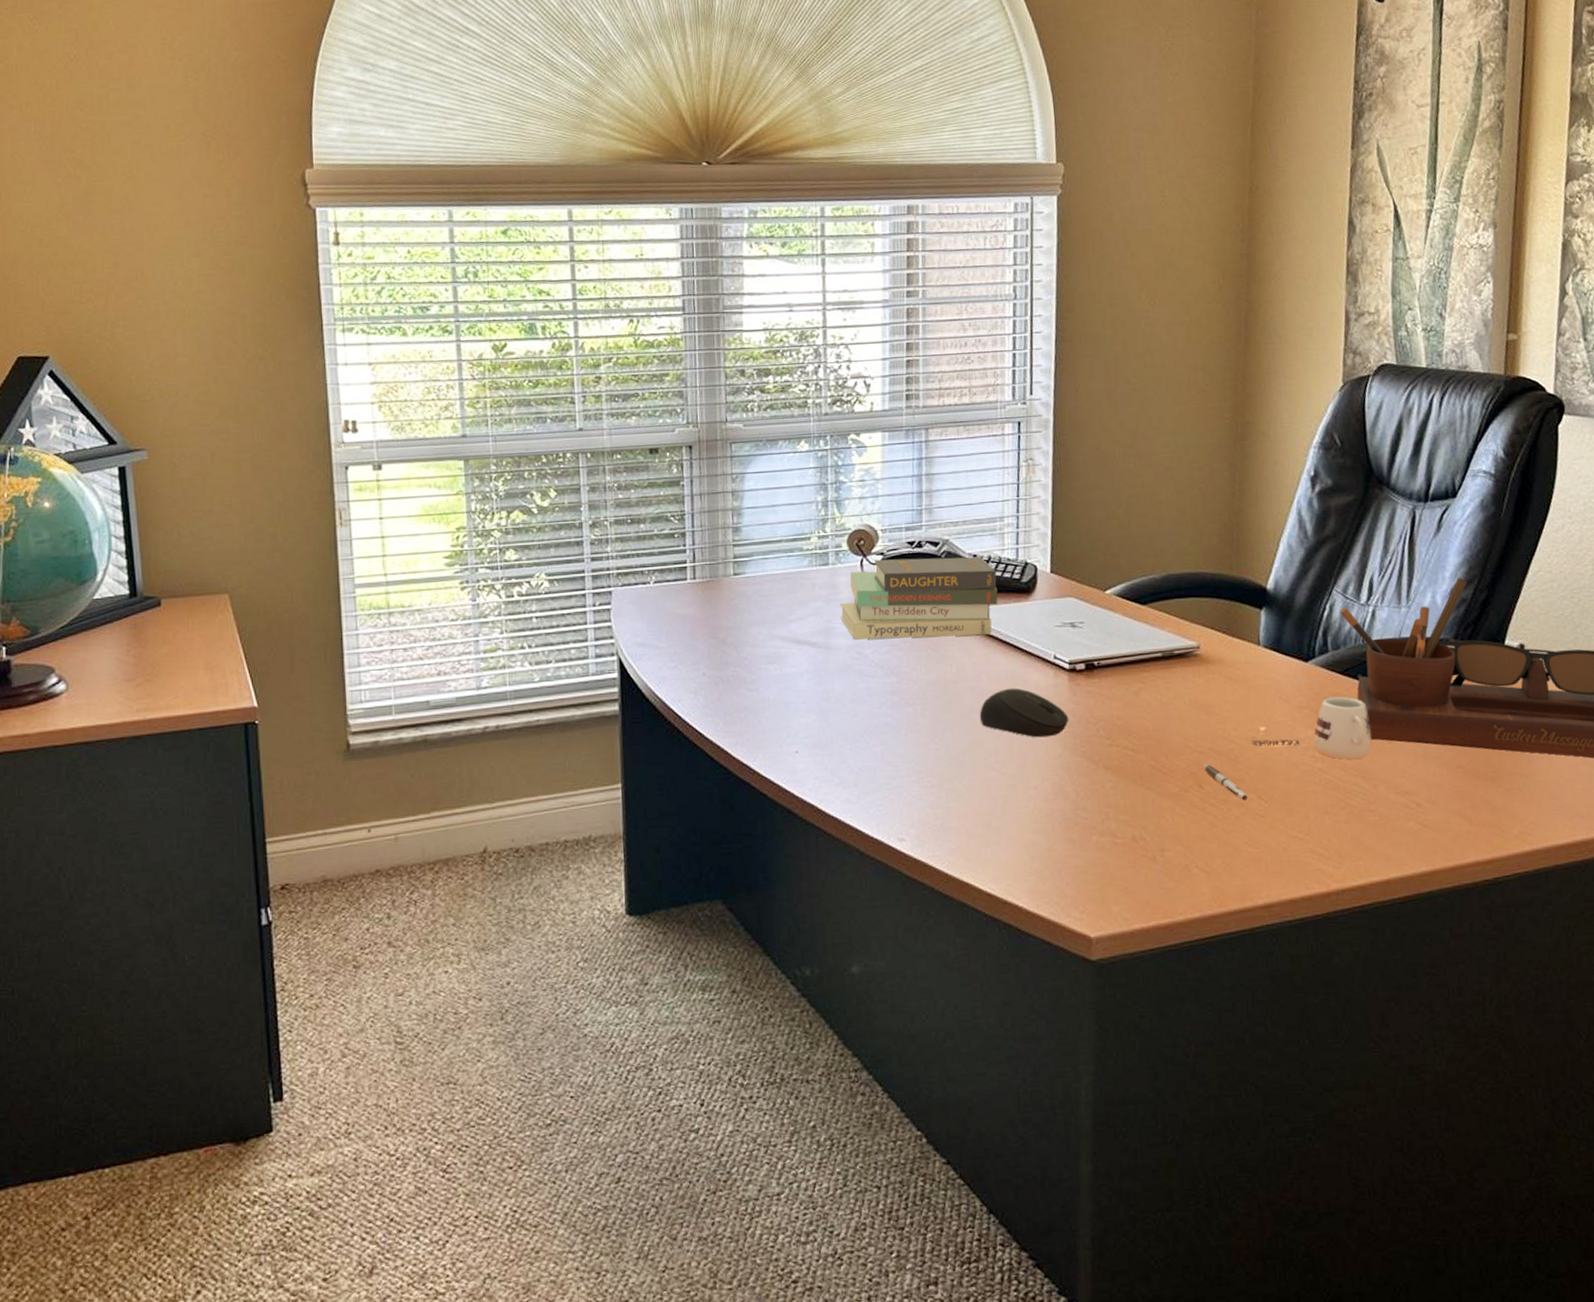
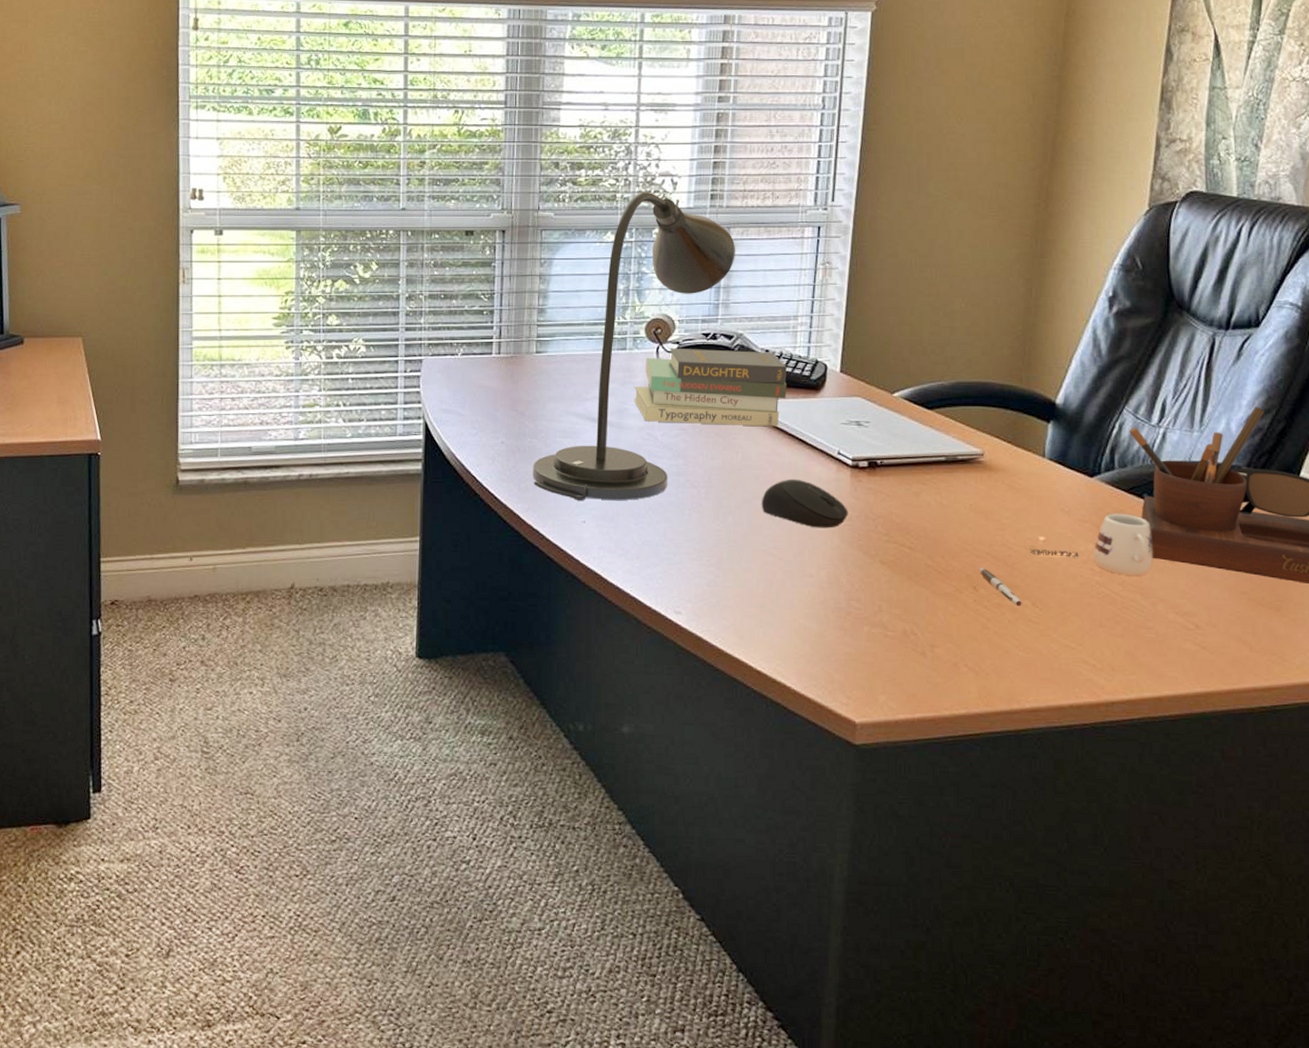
desk lamp: none [738,395,936,731] -> present [533,191,735,501]

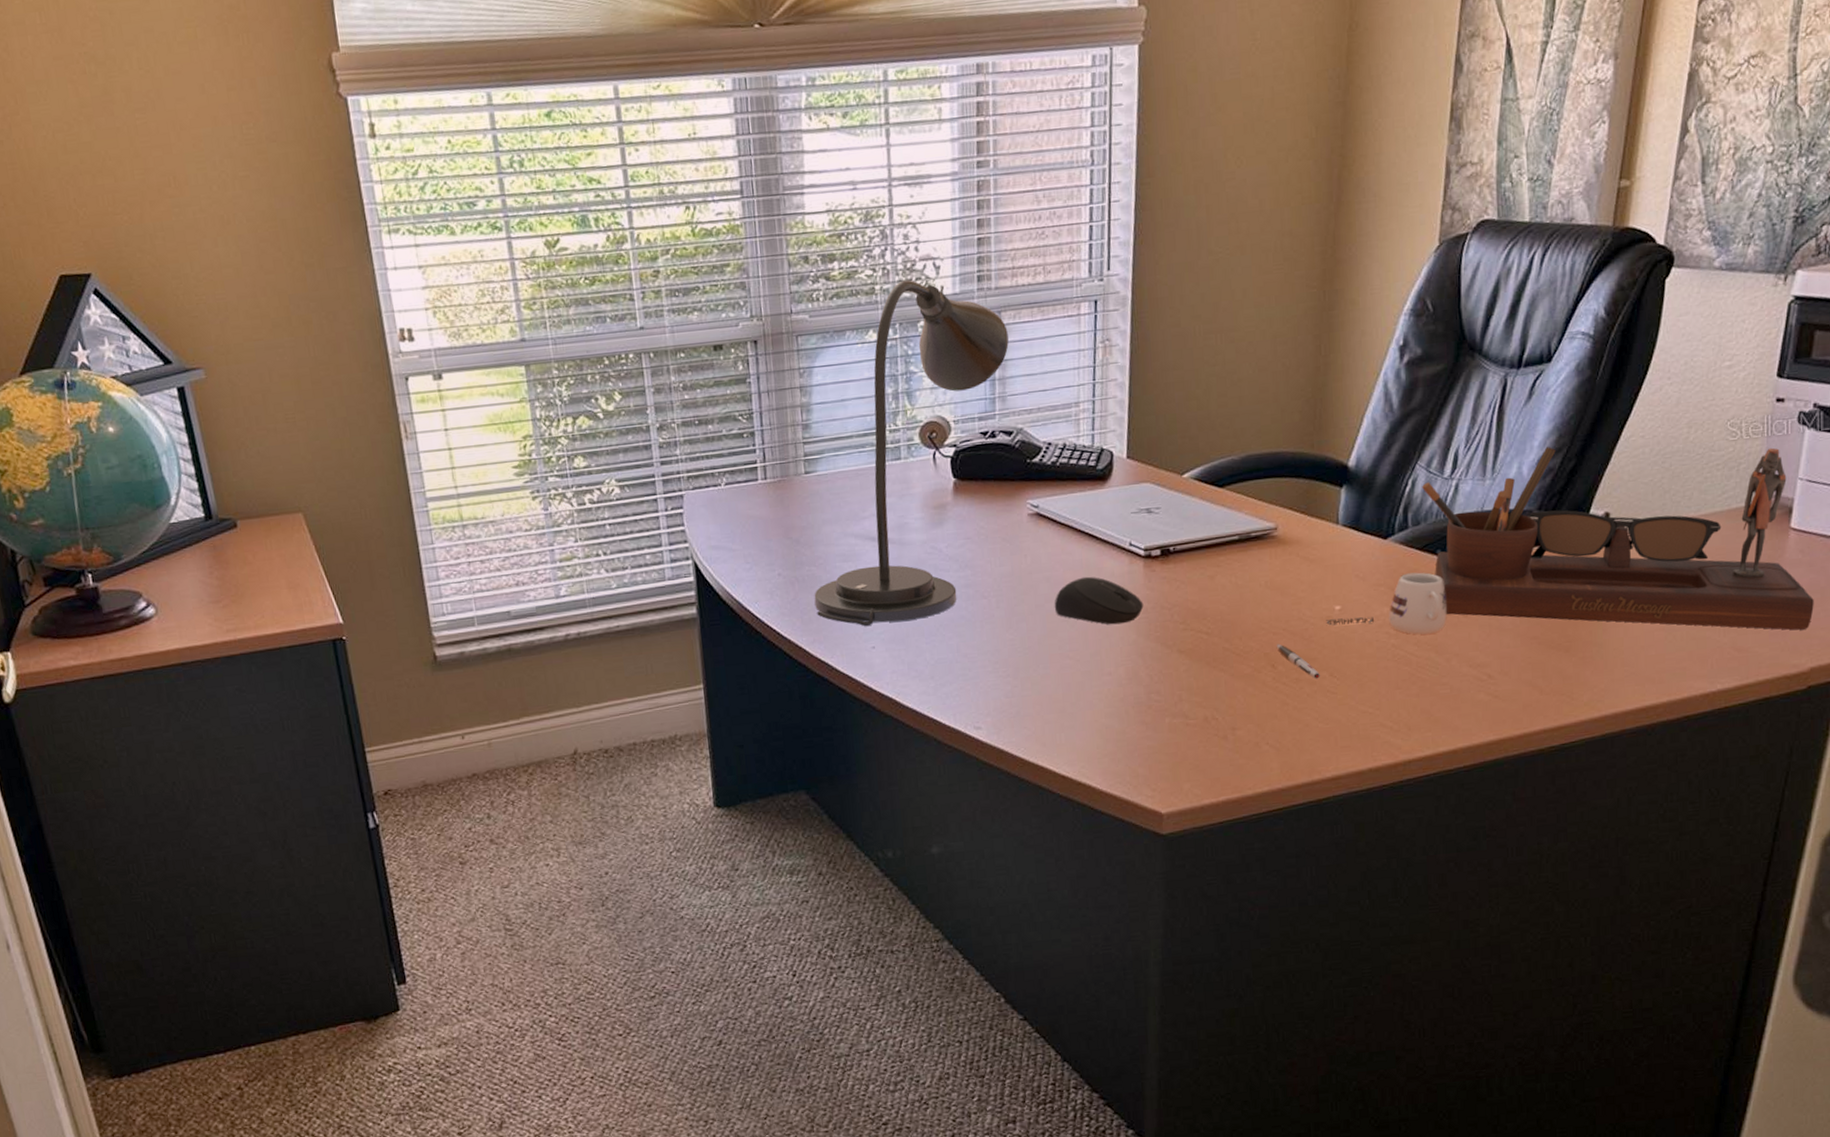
books: present [634,348,787,427] -> none [912,444,1073,535]

